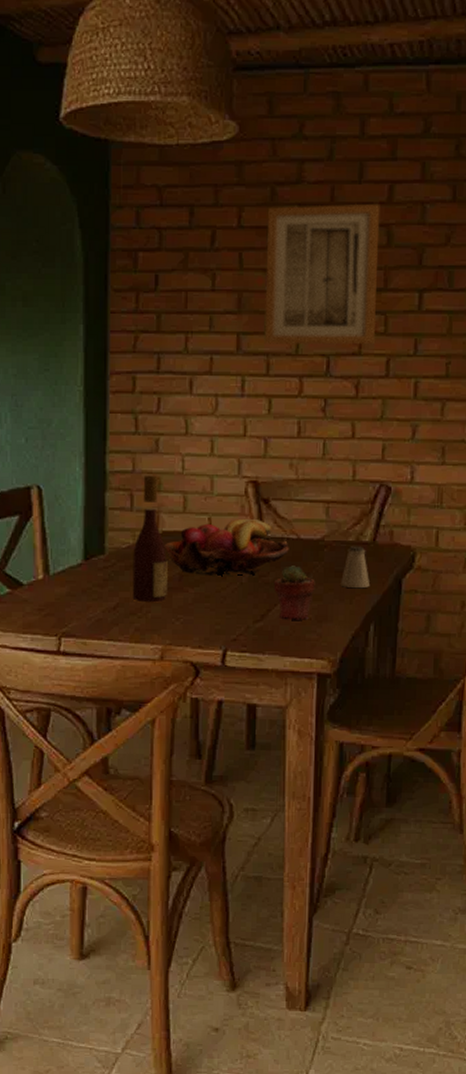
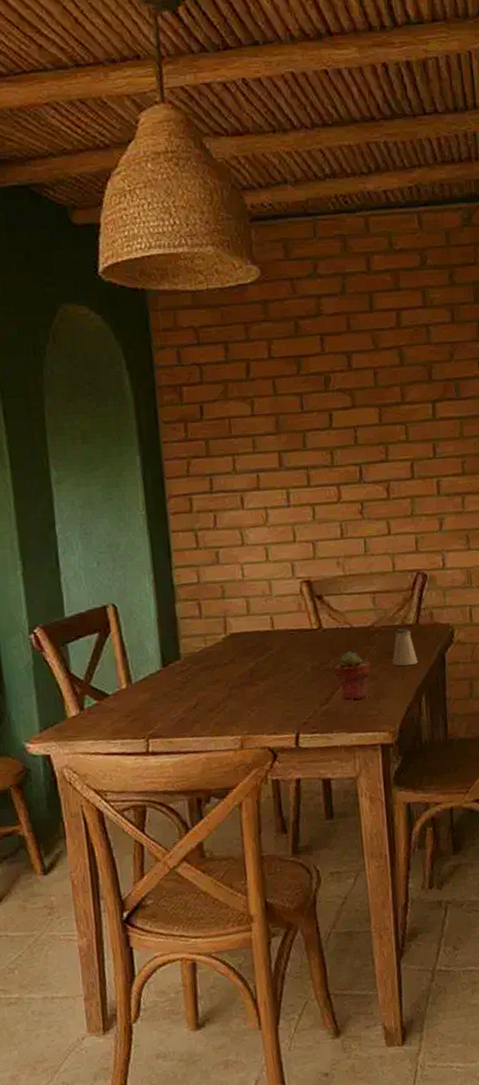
wine bottle: present [132,475,168,603] -> none [206,584,241,699]
fruit basket: present [164,518,289,576] -> none [233,614,345,669]
wall art: present [264,203,380,345] -> none [294,329,400,459]

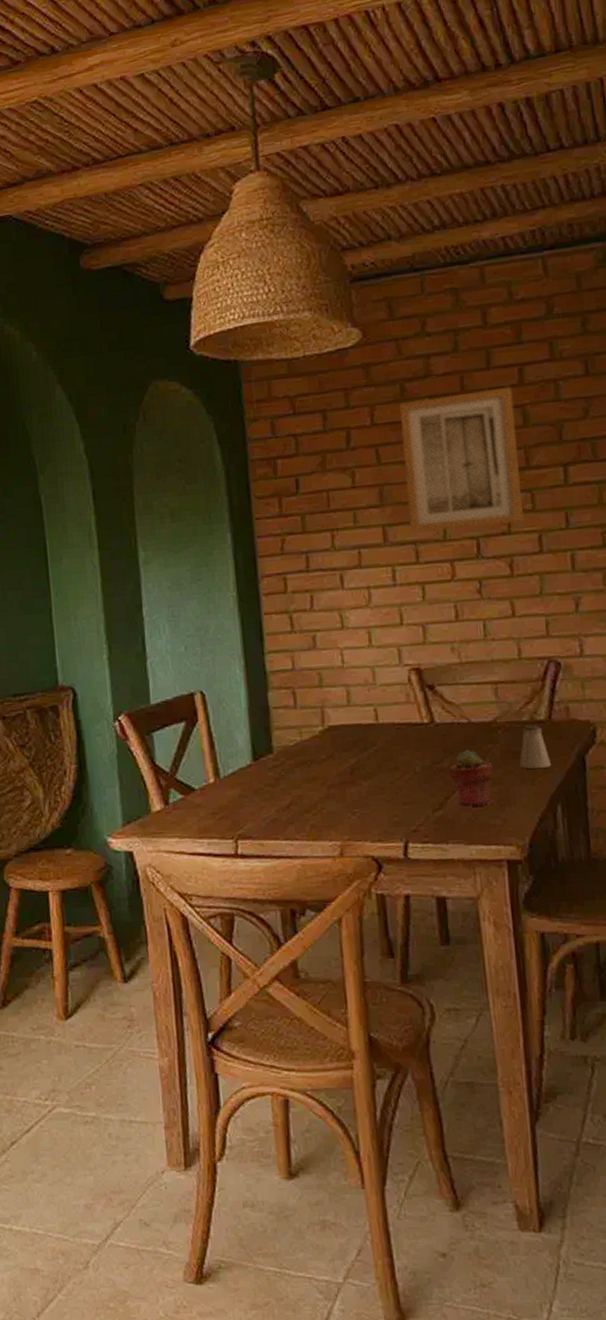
wall art: none [294,329,400,459] -> present [400,386,525,533]

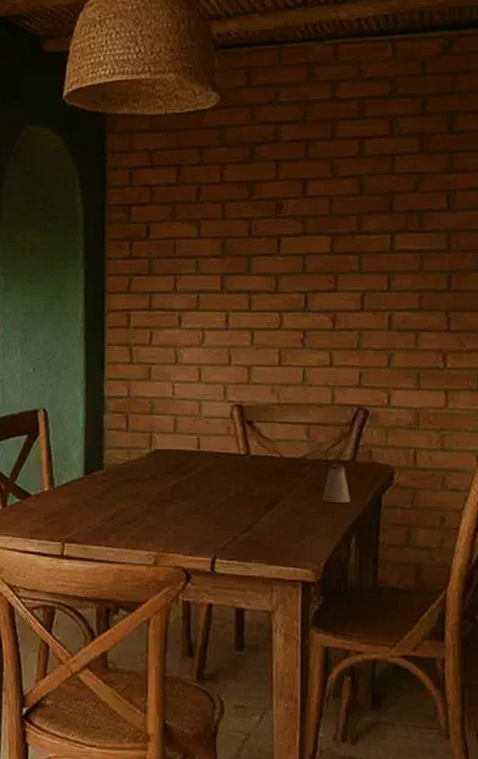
wall art: present [400,386,525,533] -> none [246,157,352,283]
potted succulent: present [449,750,494,807] -> none [259,481,298,532]

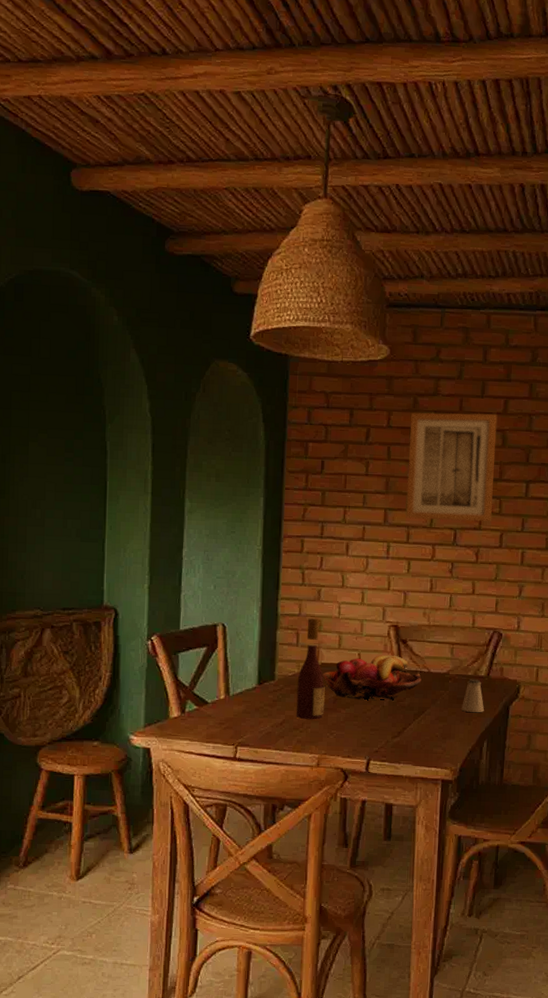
wine bottle: none [128,400,160,514] -> present [296,618,325,720]
fruit basket: none [156,438,273,490] -> present [322,655,422,700]
wall art: none [246,157,352,283] -> present [406,412,498,522]

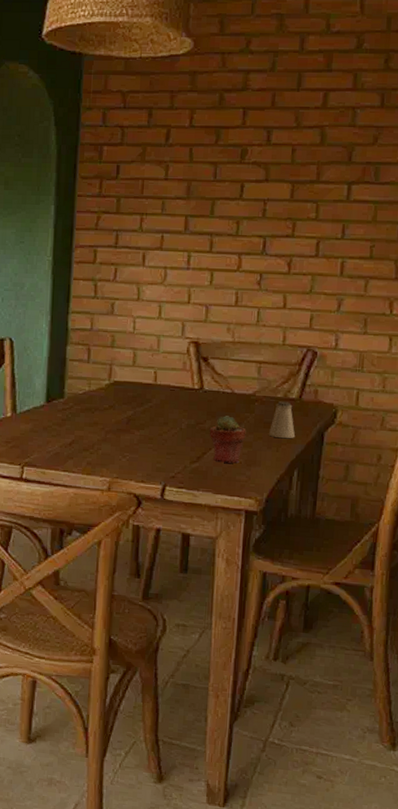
wine bottle: present [296,618,325,720] -> none [86,333,118,442]
fruit basket: present [322,655,422,700] -> none [115,373,224,422]
wall art: present [406,412,498,522] -> none [209,108,316,229]
potted succulent: none [408,693,442,737] -> present [209,416,246,464]

